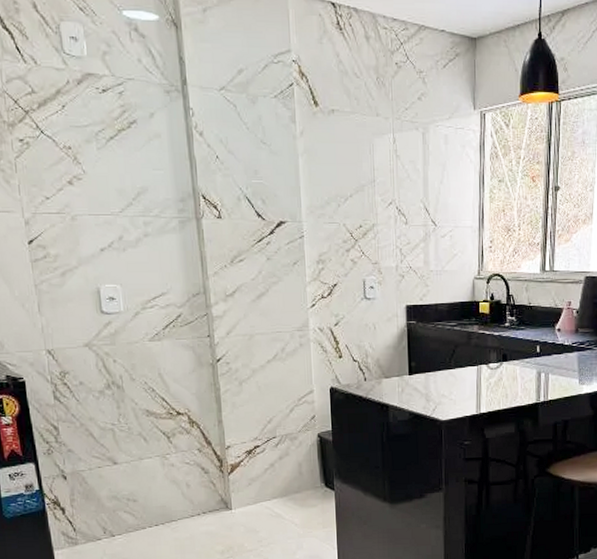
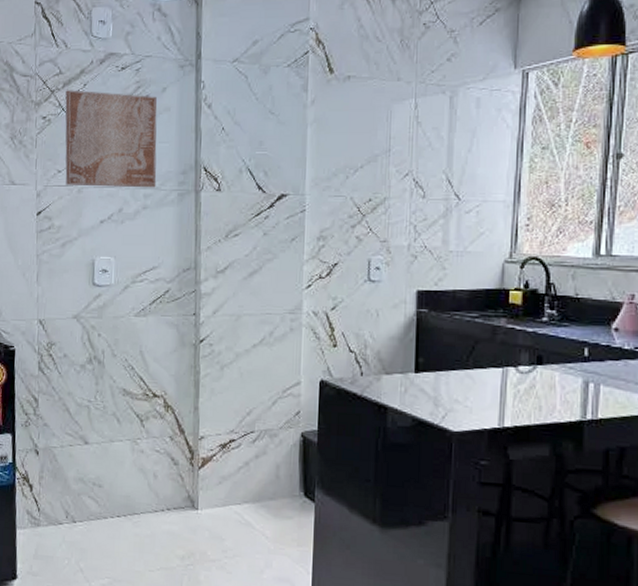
wall art: none [42,111,156,216] -> present [65,90,157,188]

